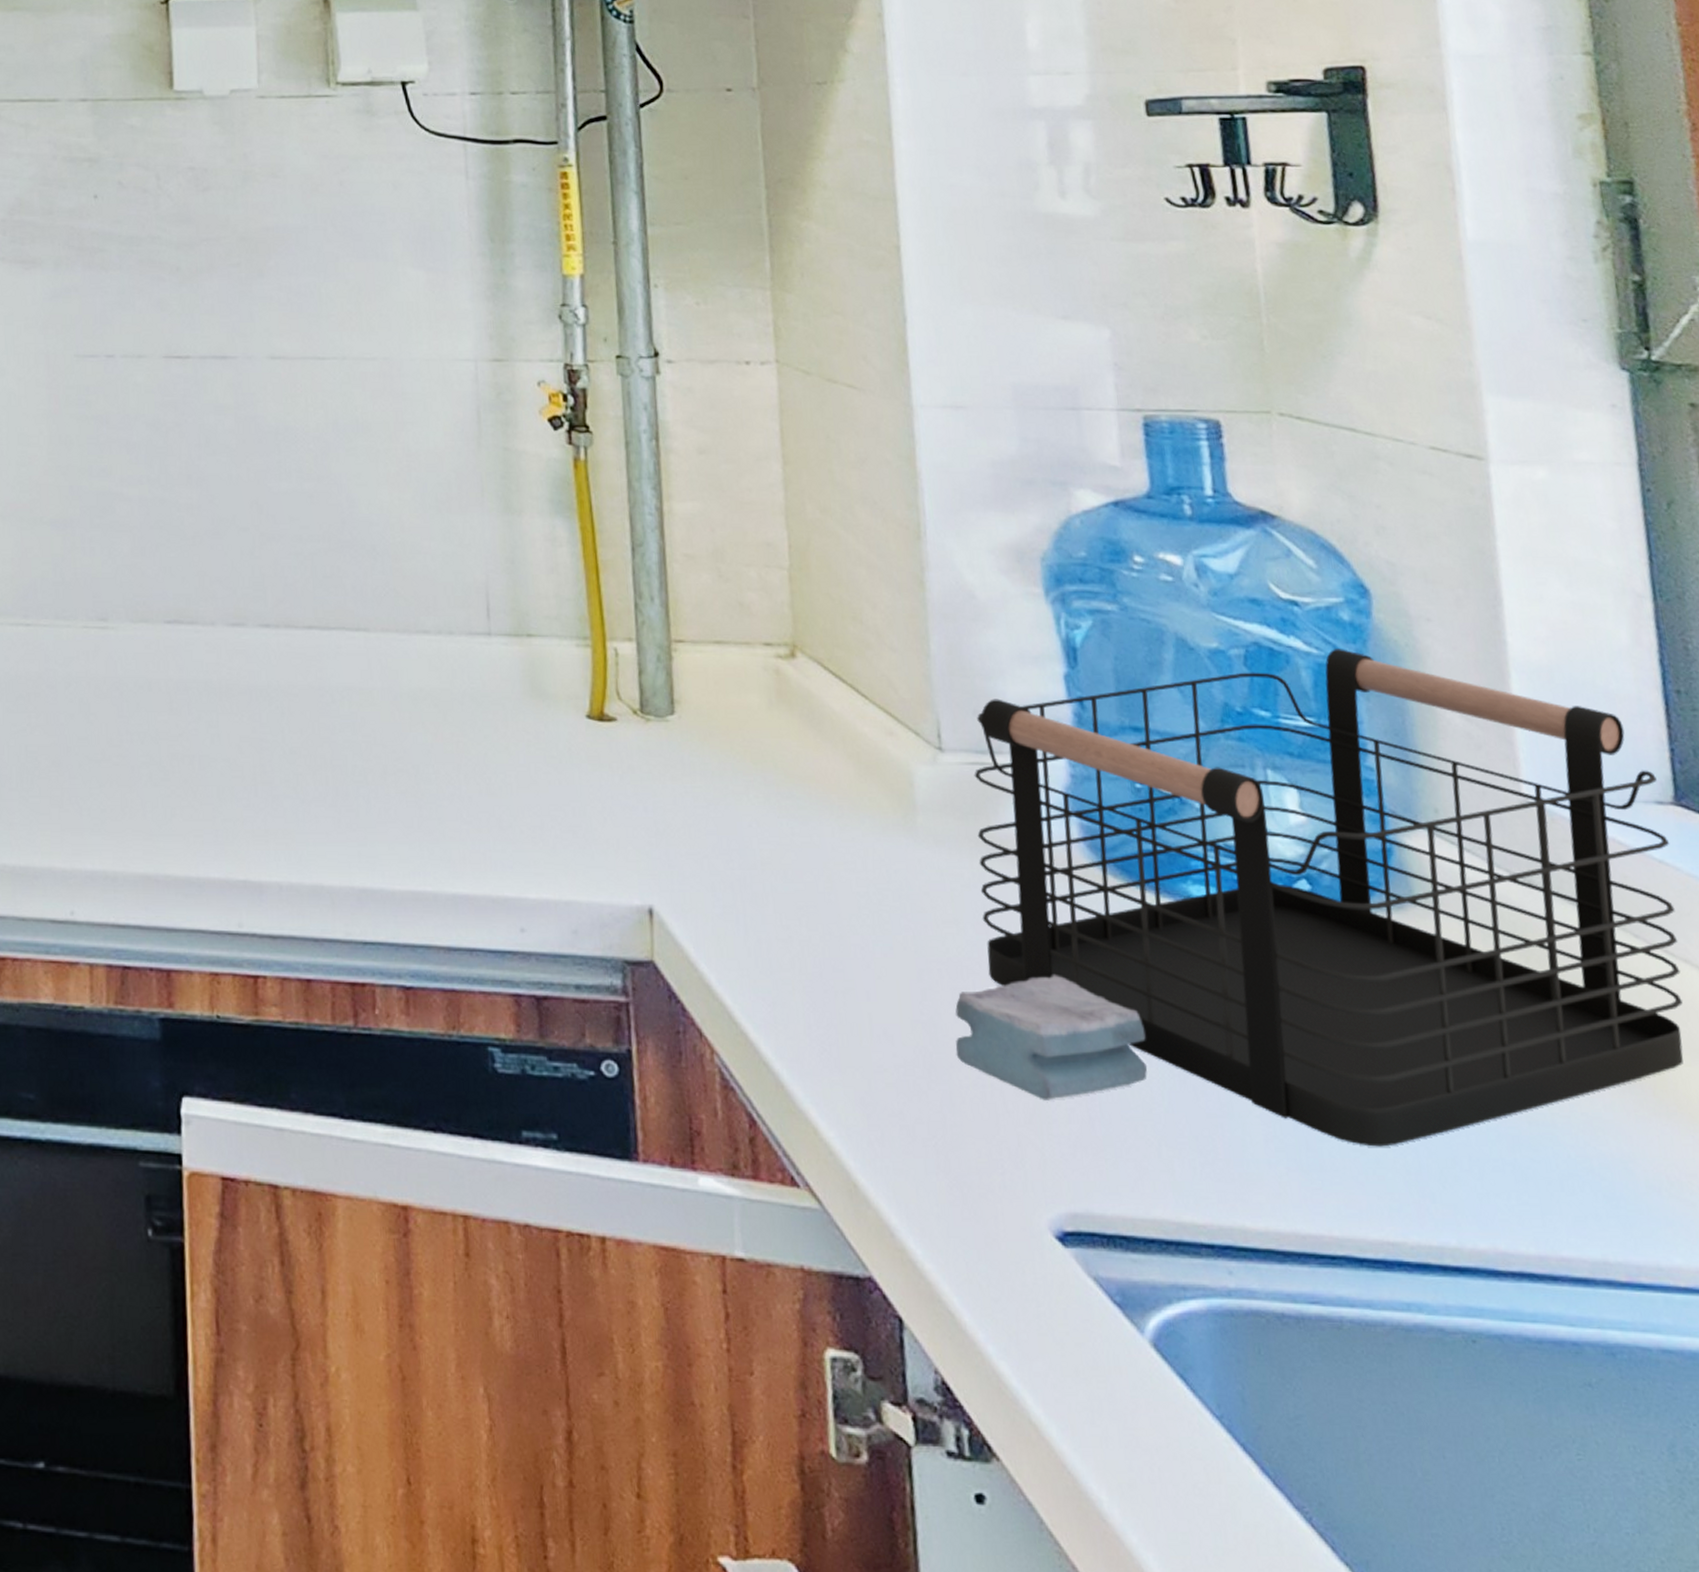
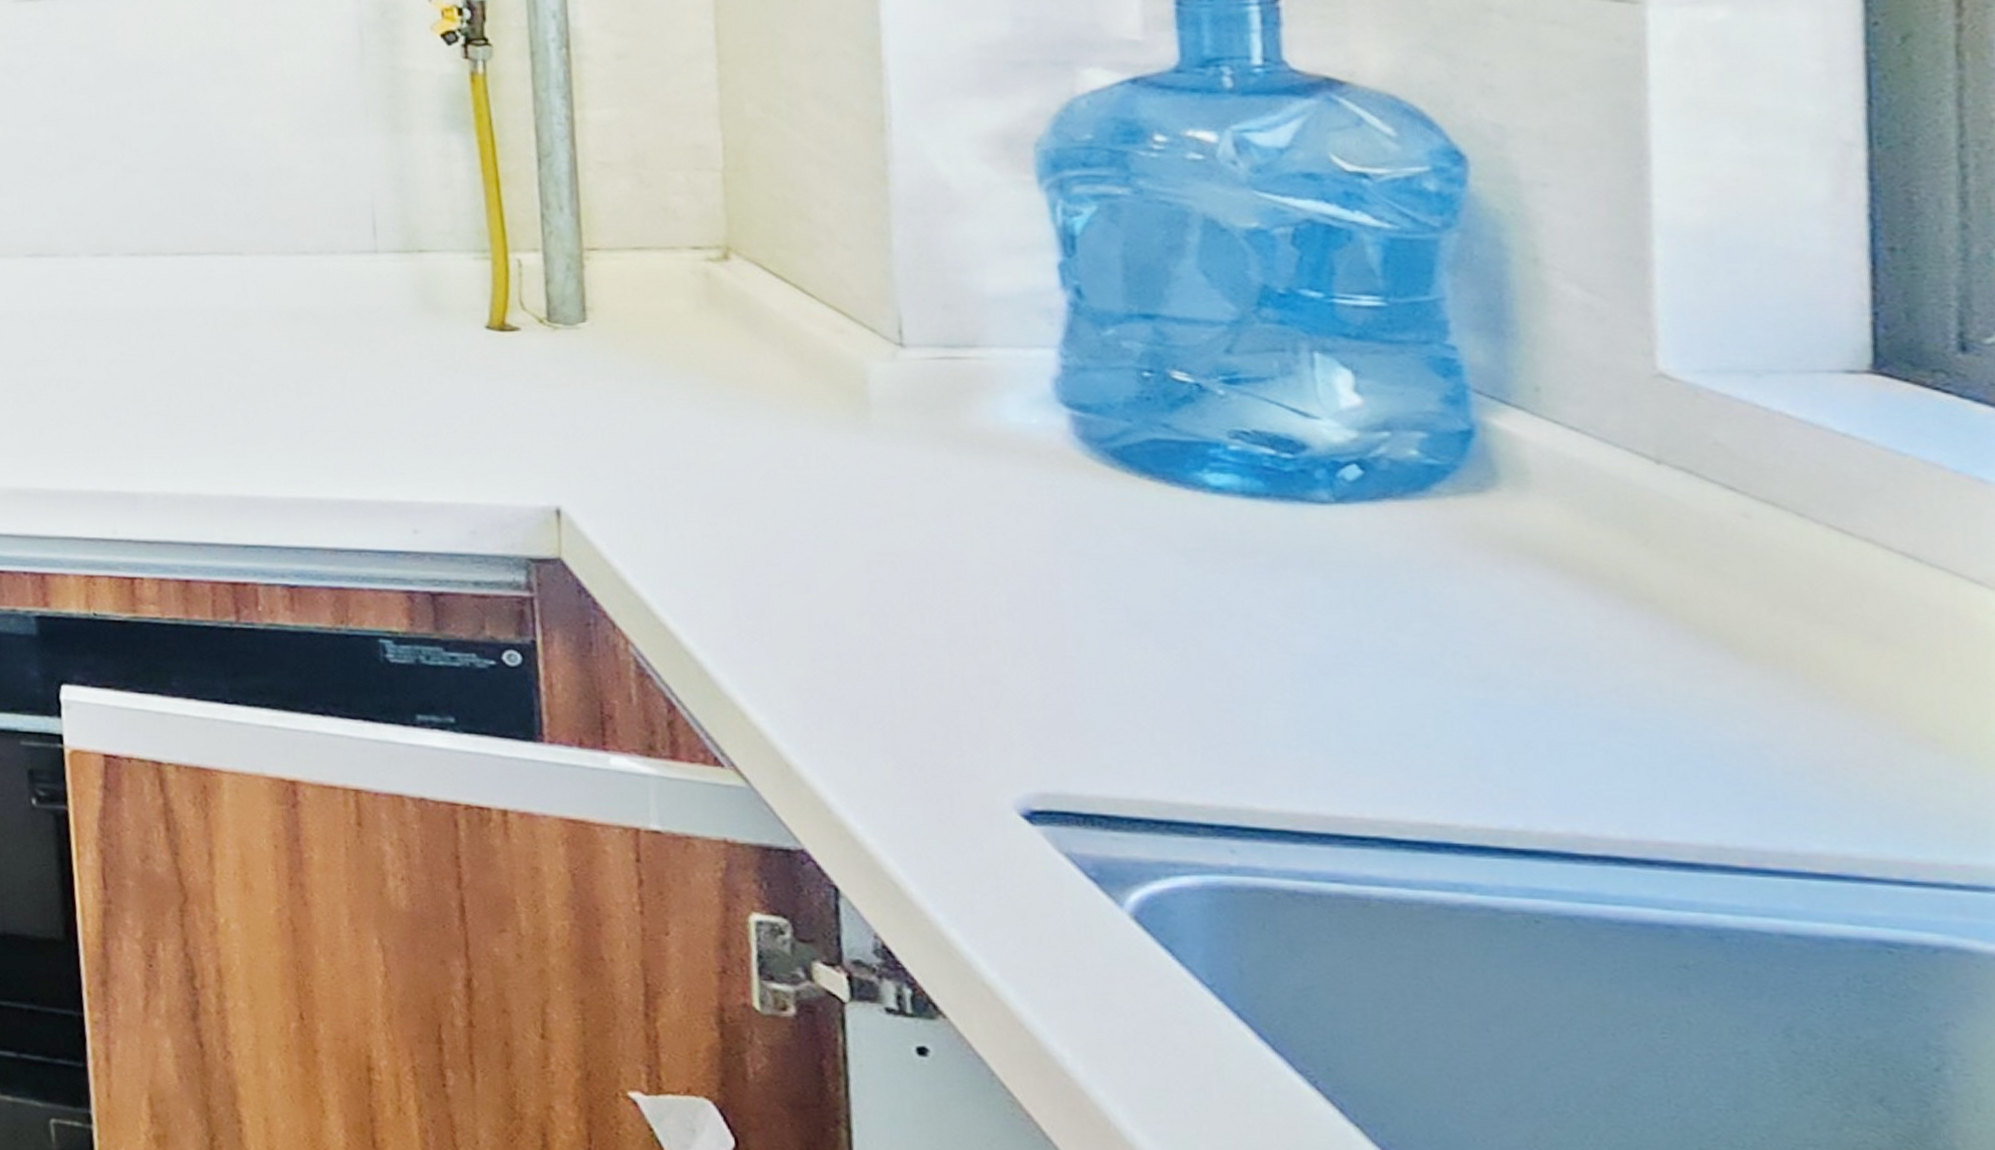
sponge: present [955,975,1148,1100] -> none [909,565,1142,686]
dish rack: present [974,649,1684,1147] -> none [941,221,1860,732]

